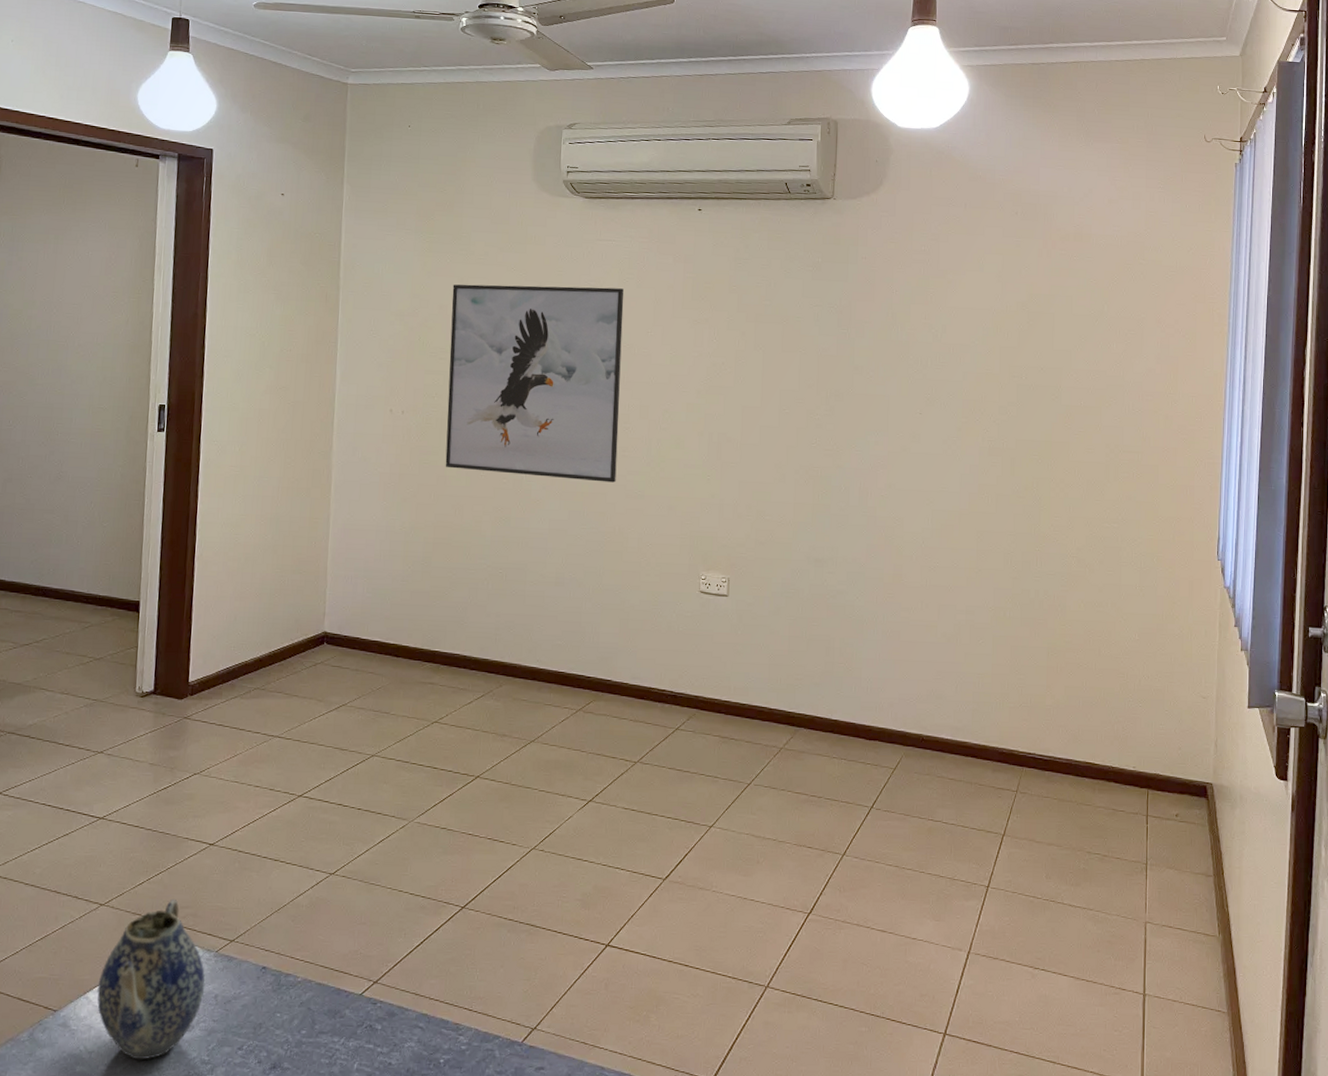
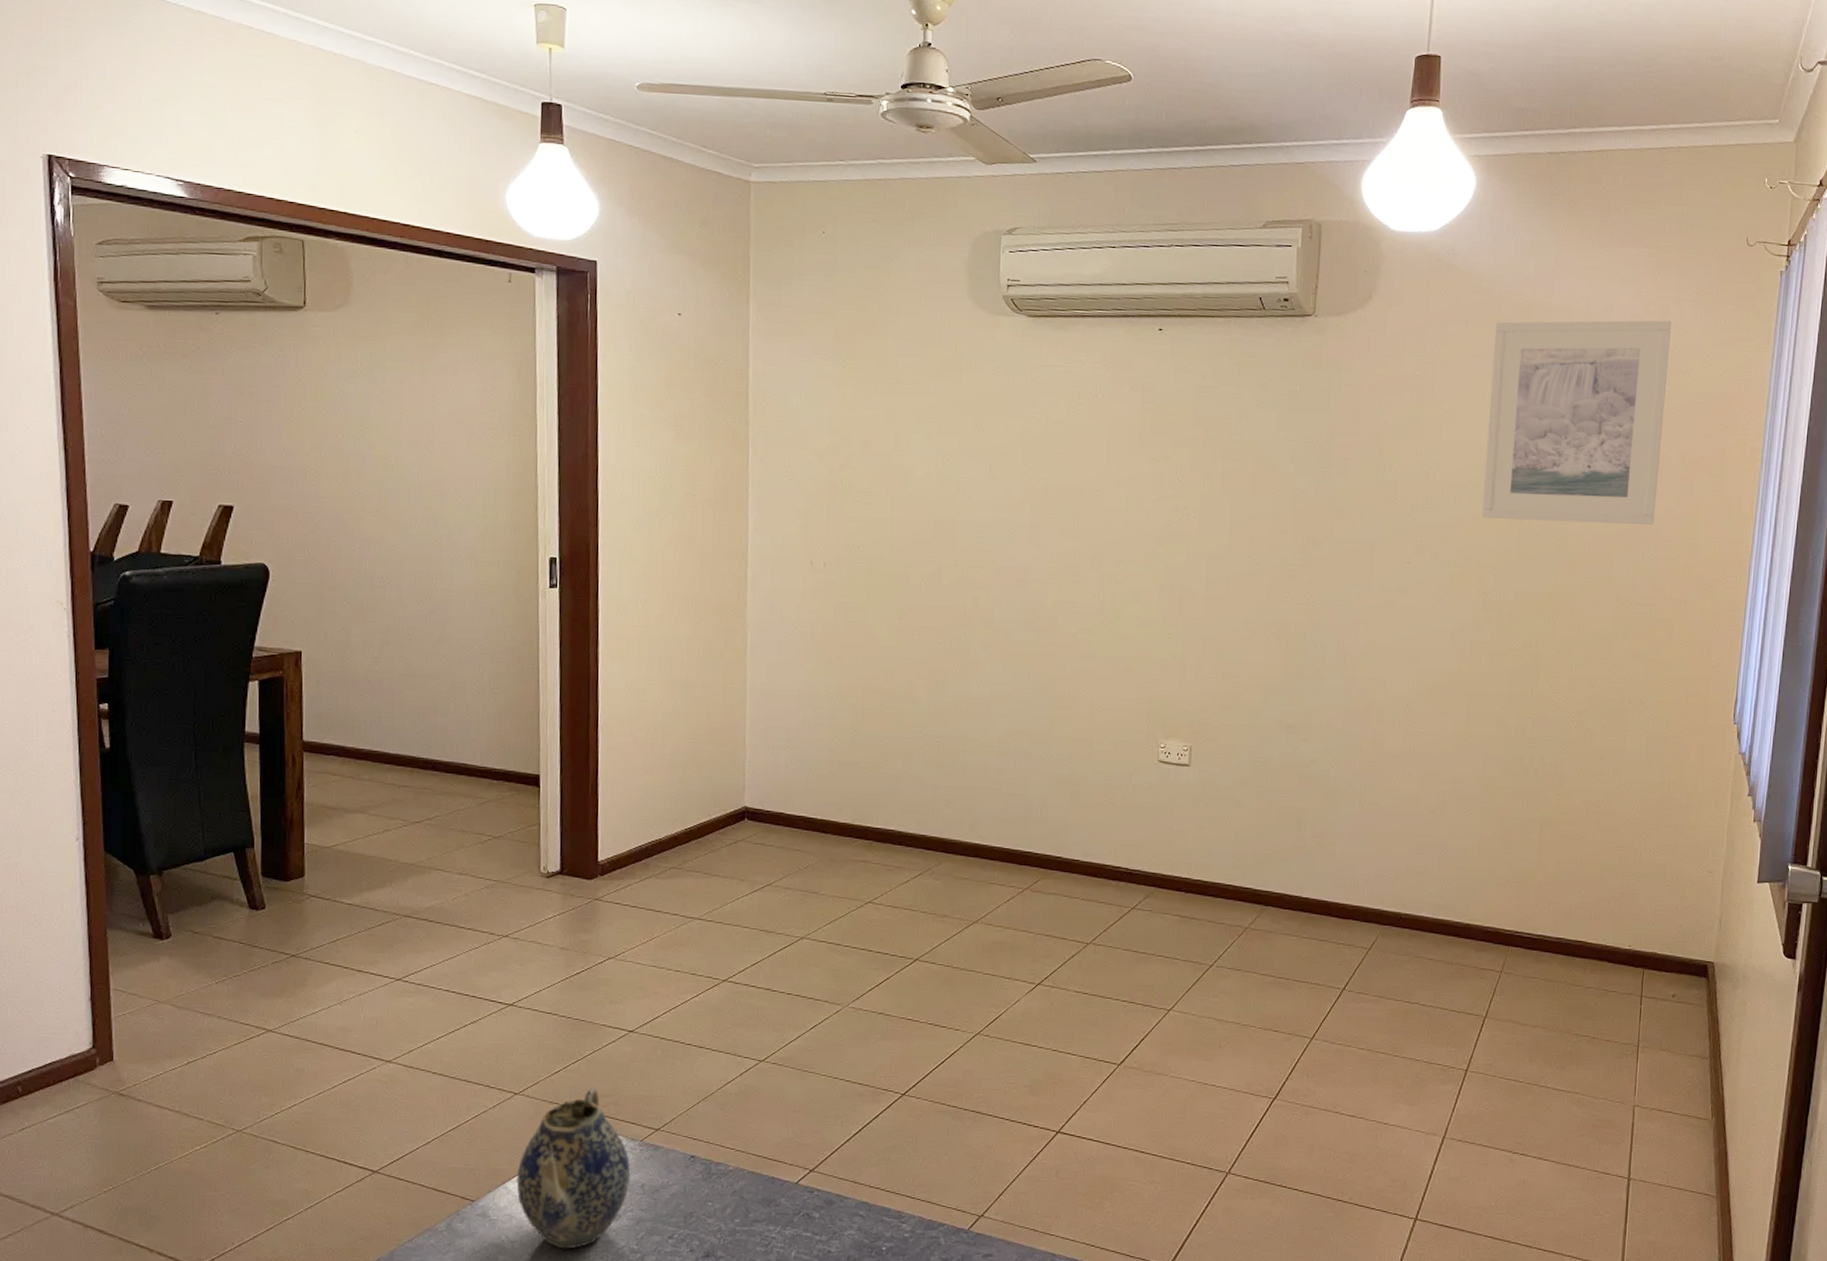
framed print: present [445,284,624,483] -> none [873,418,1074,642]
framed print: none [984,204,1143,381] -> present [1482,320,1671,525]

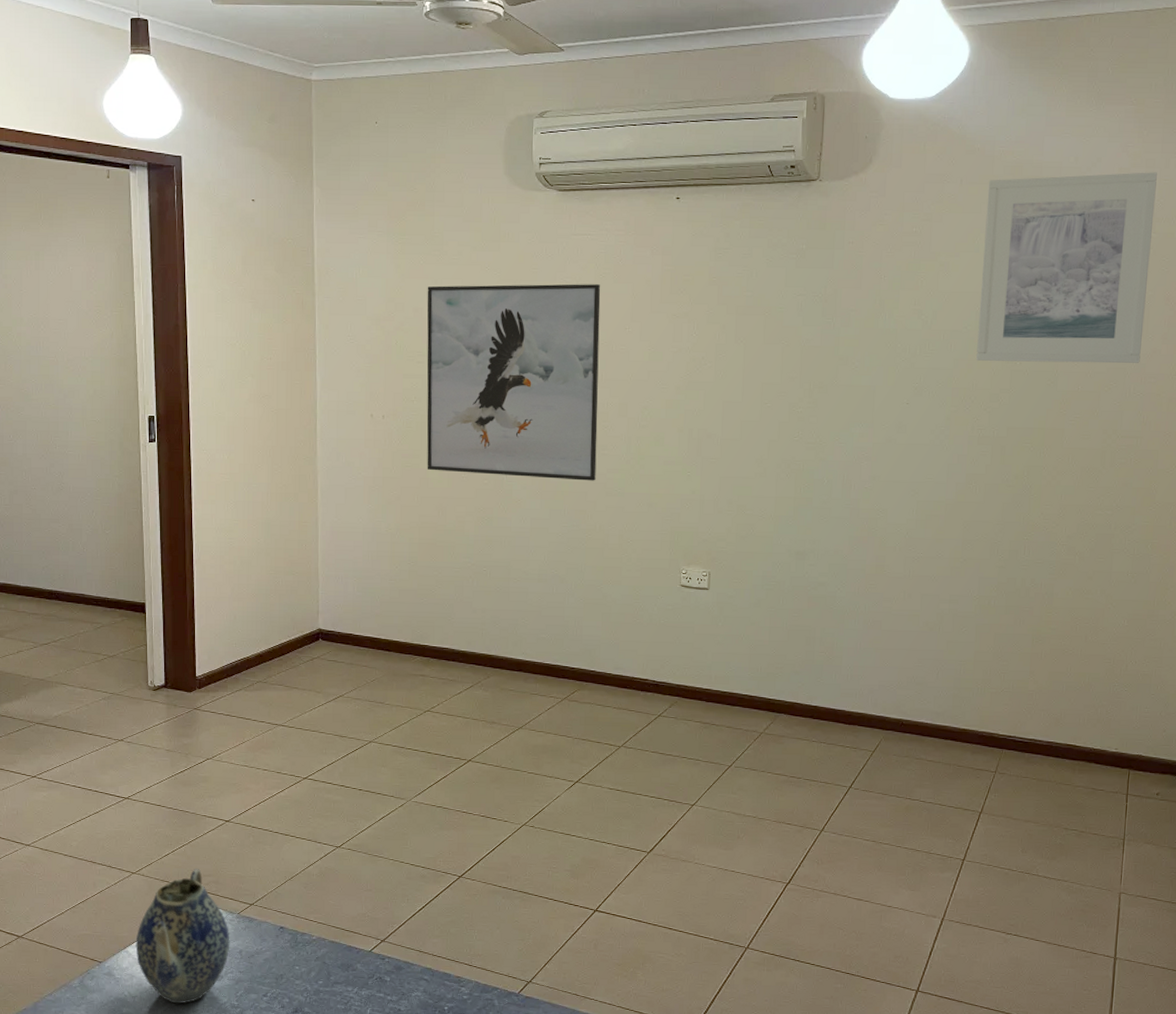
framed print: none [873,418,1074,642] -> present [426,284,601,481]

